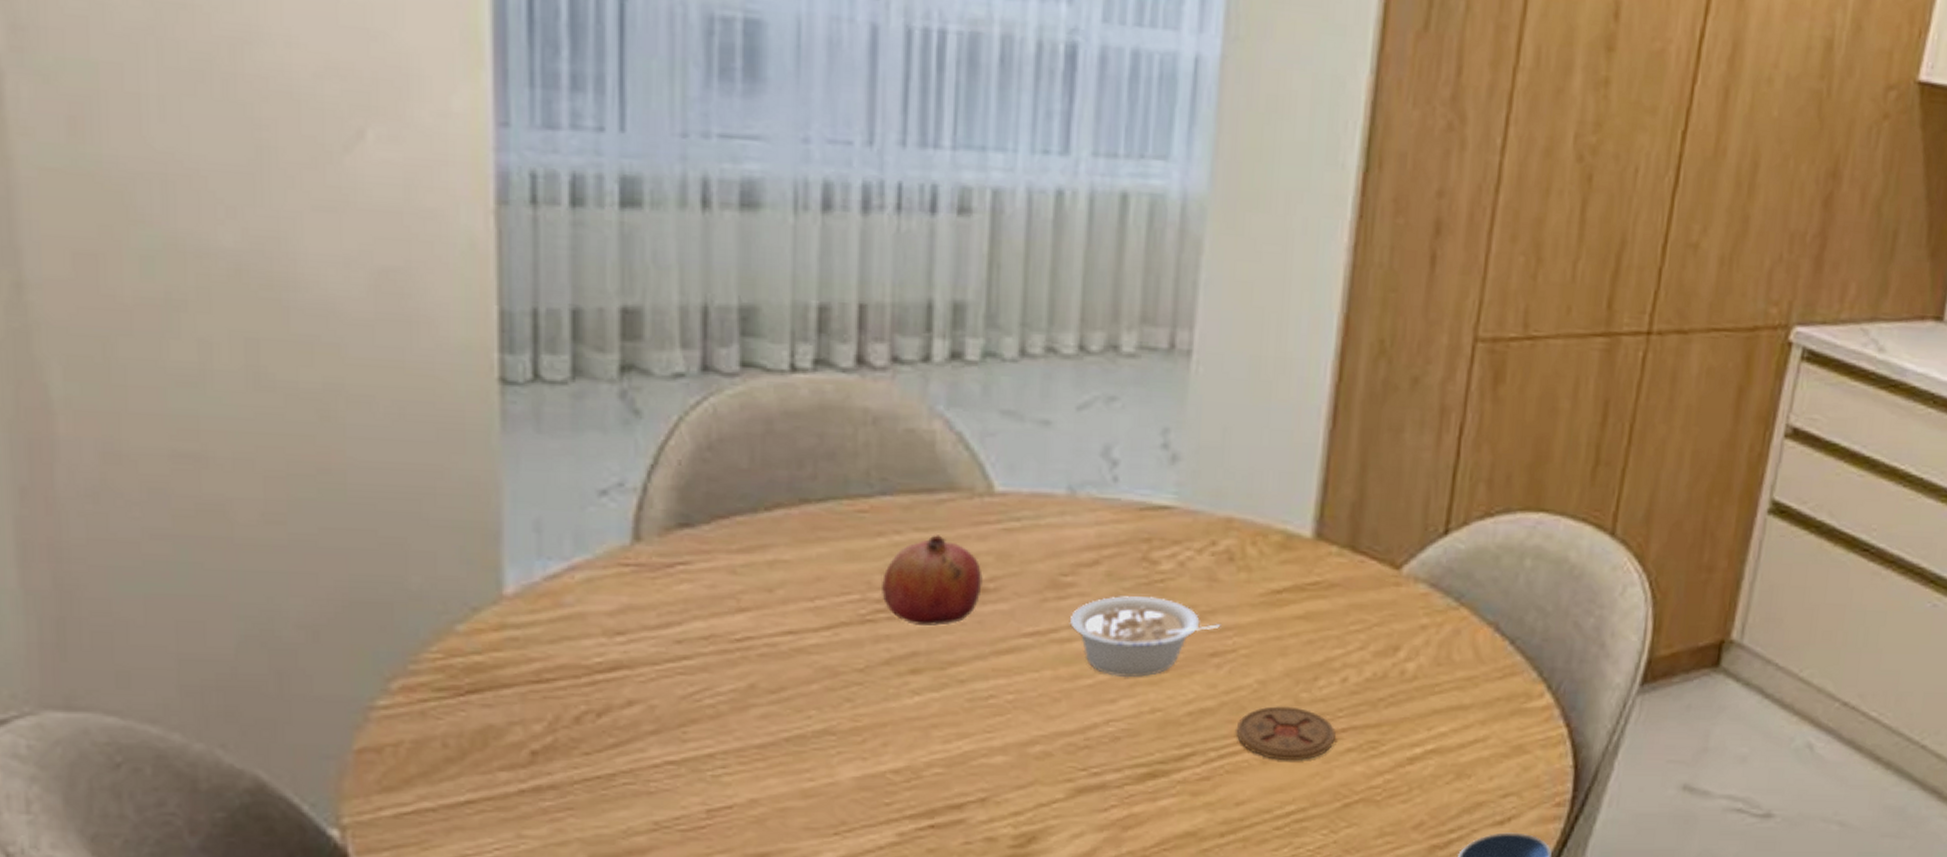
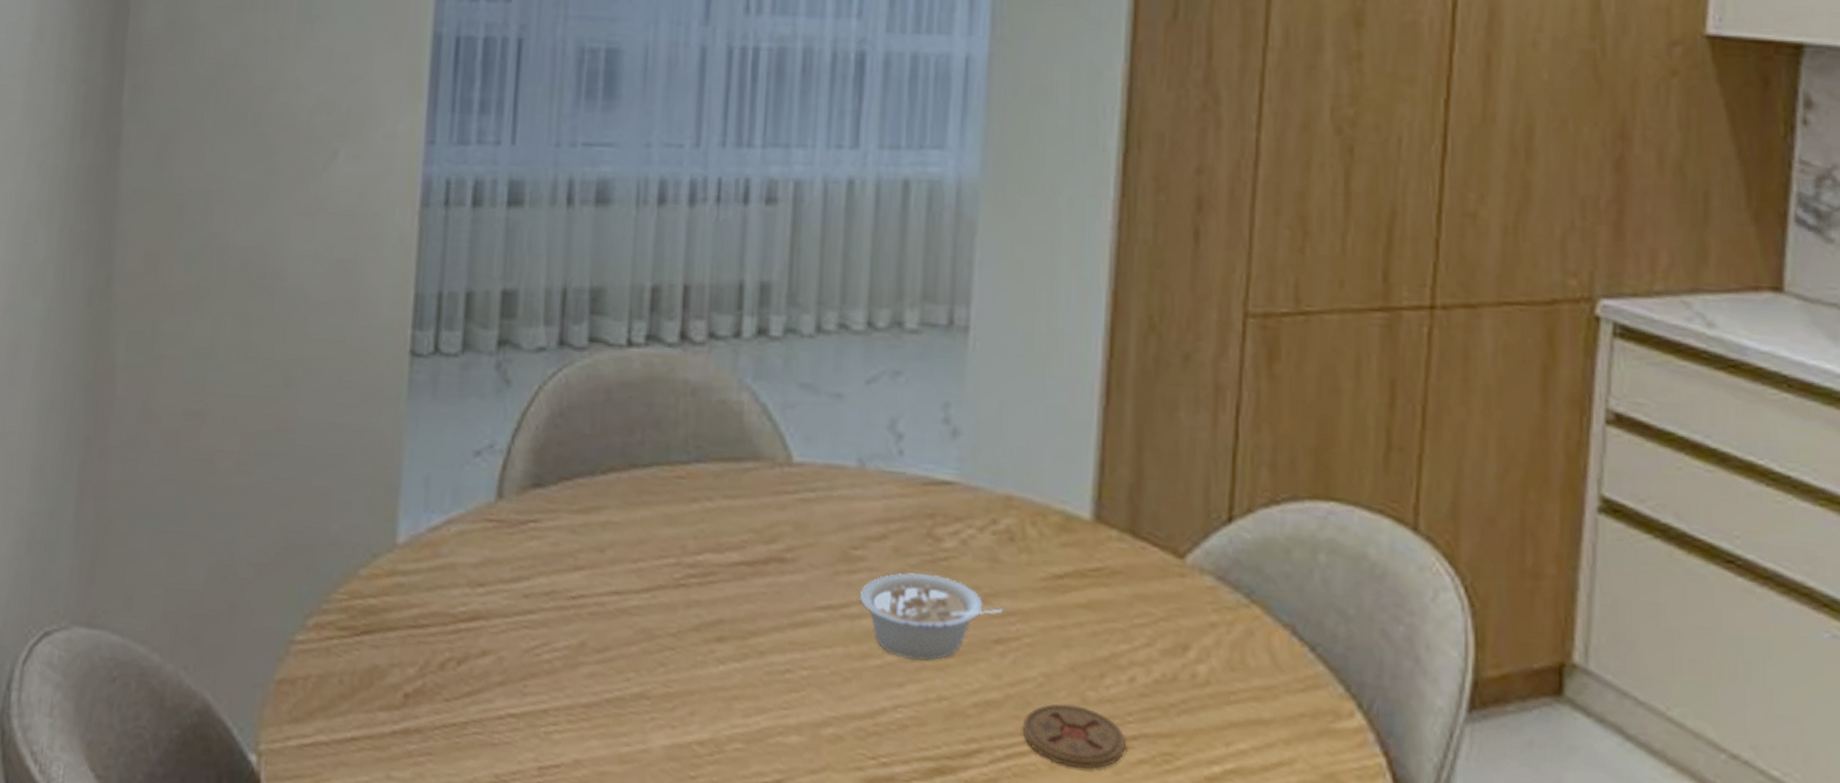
fruit: present [882,535,983,626] -> none [694,502,782,594]

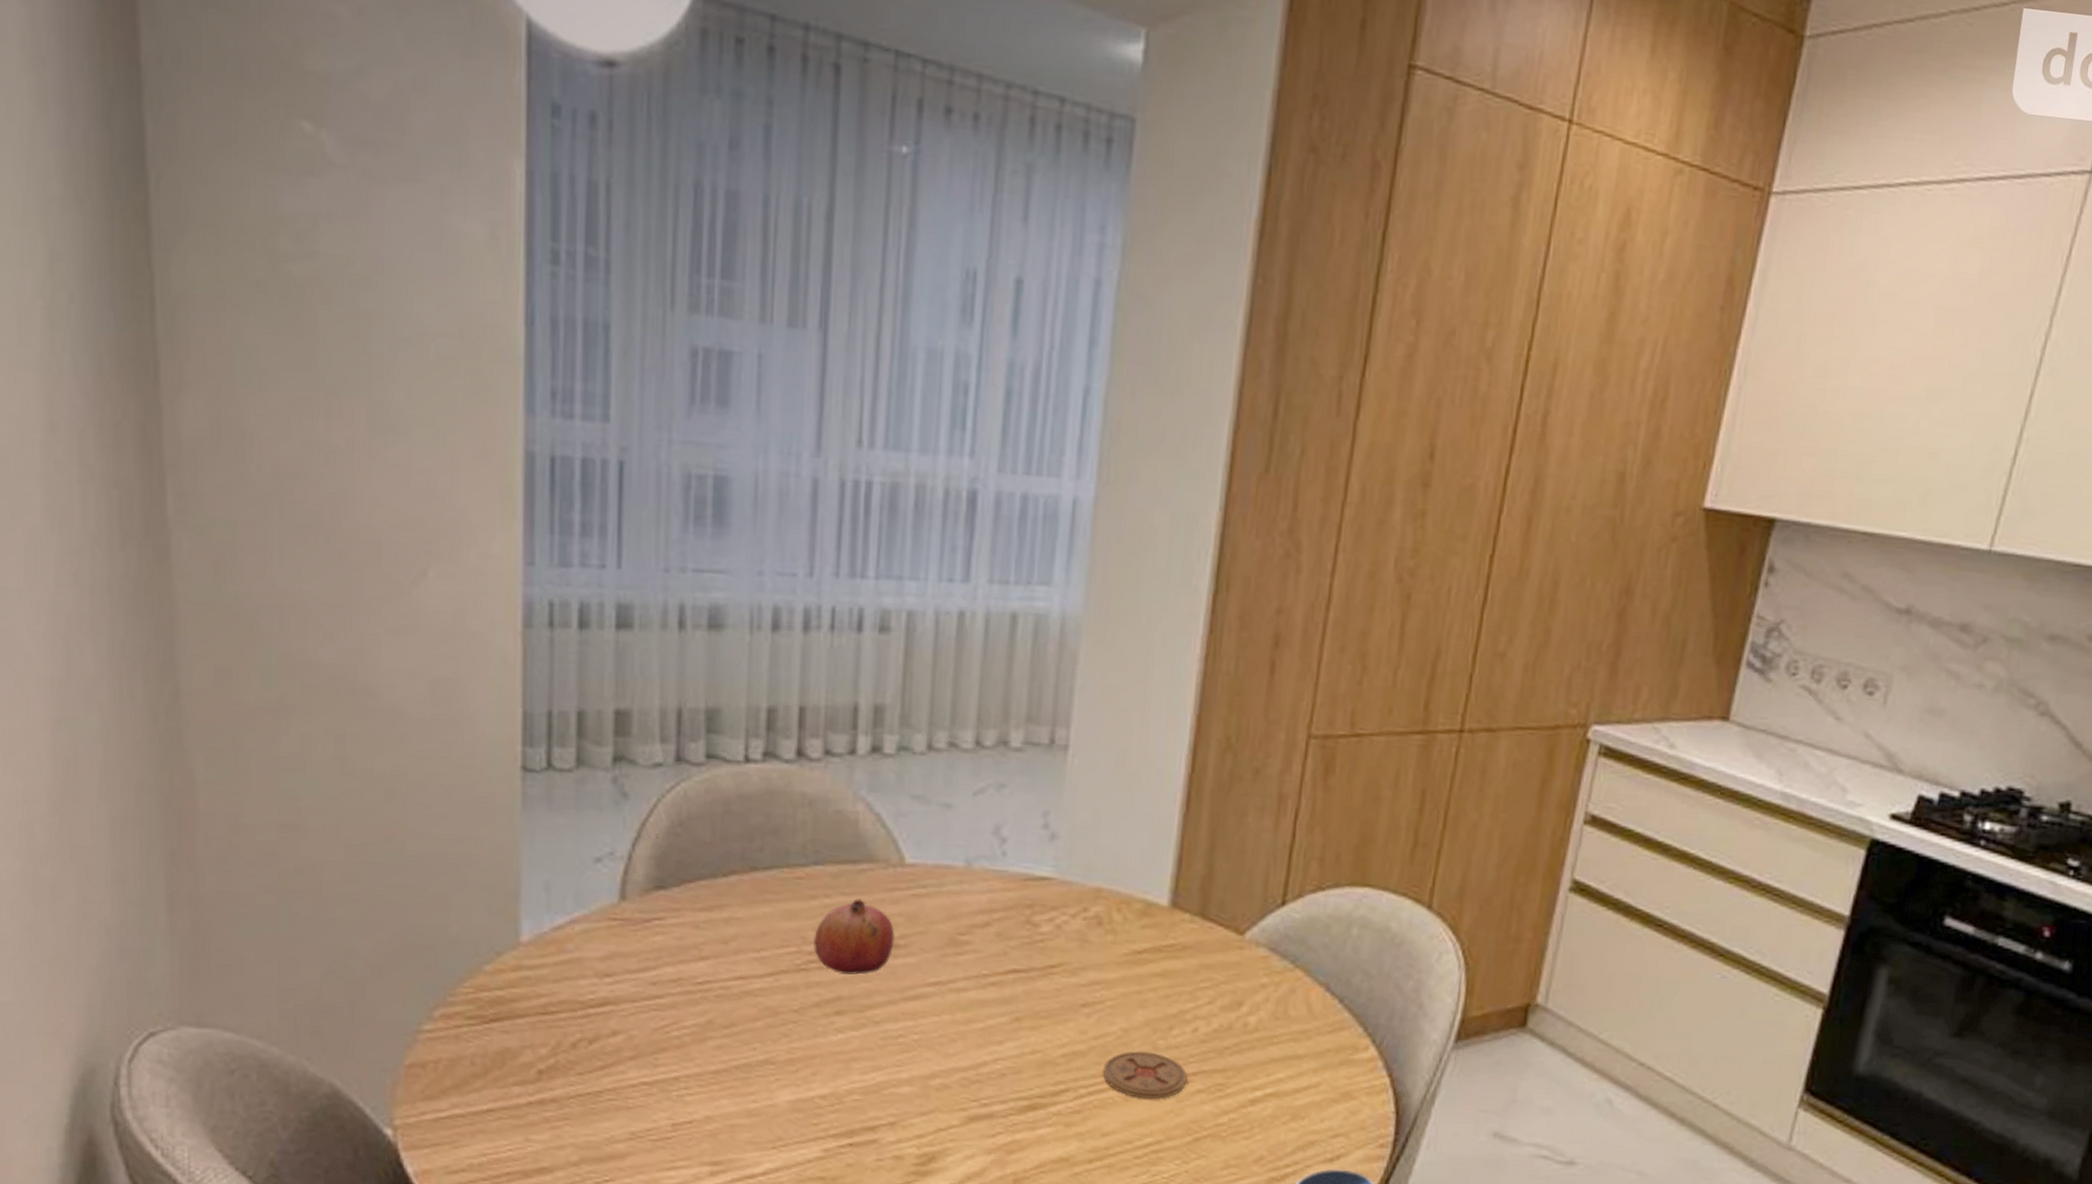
fruit: none [694,502,782,594] -> present [814,899,895,975]
legume: present [859,573,1004,661] -> none [965,953,1091,1023]

